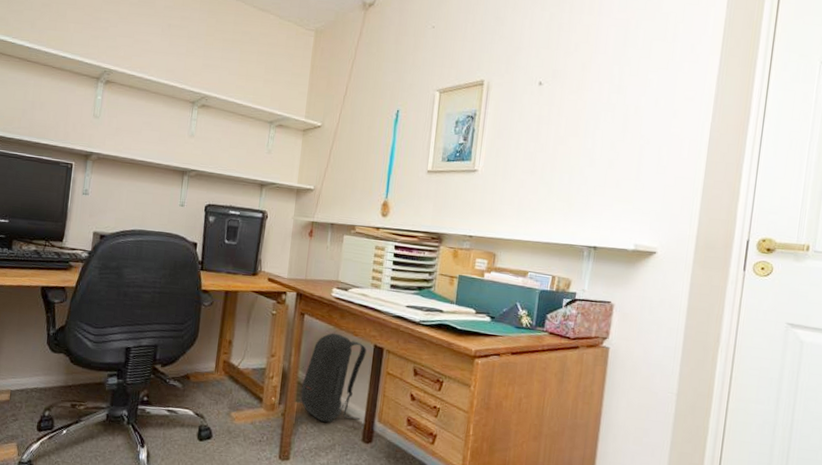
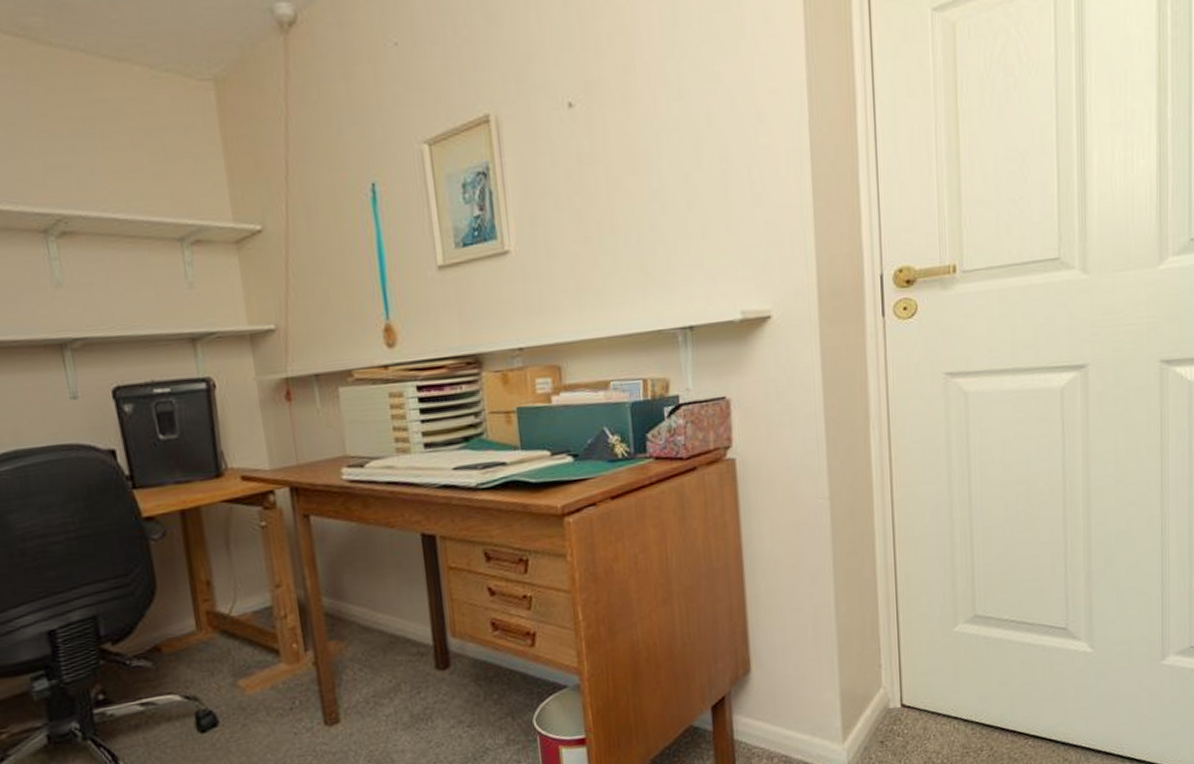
backpack: present [301,333,367,423] -> none [331,530,426,659]

